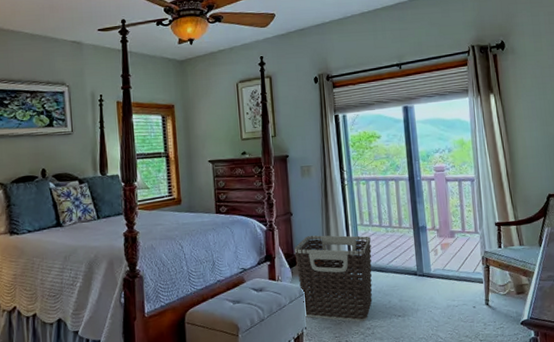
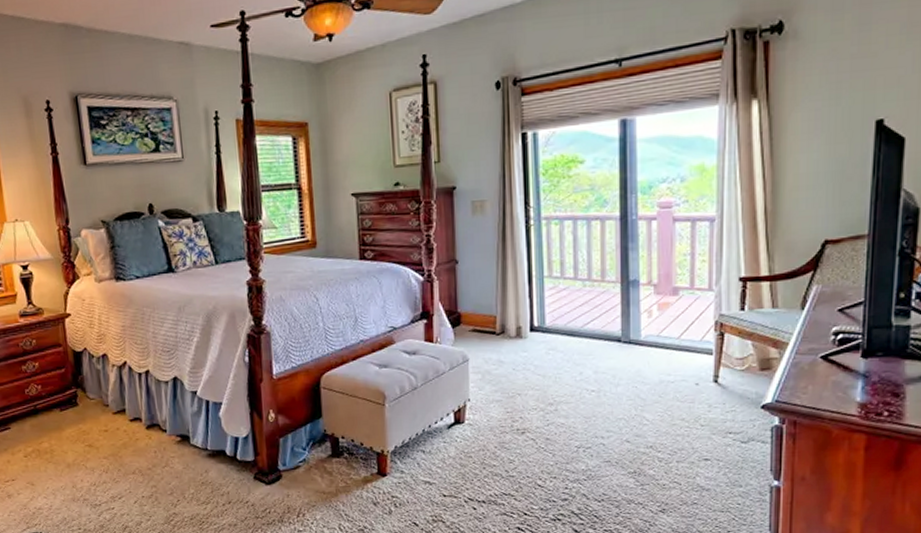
clothes hamper: present [294,235,373,322] -> none [459,289,561,396]

